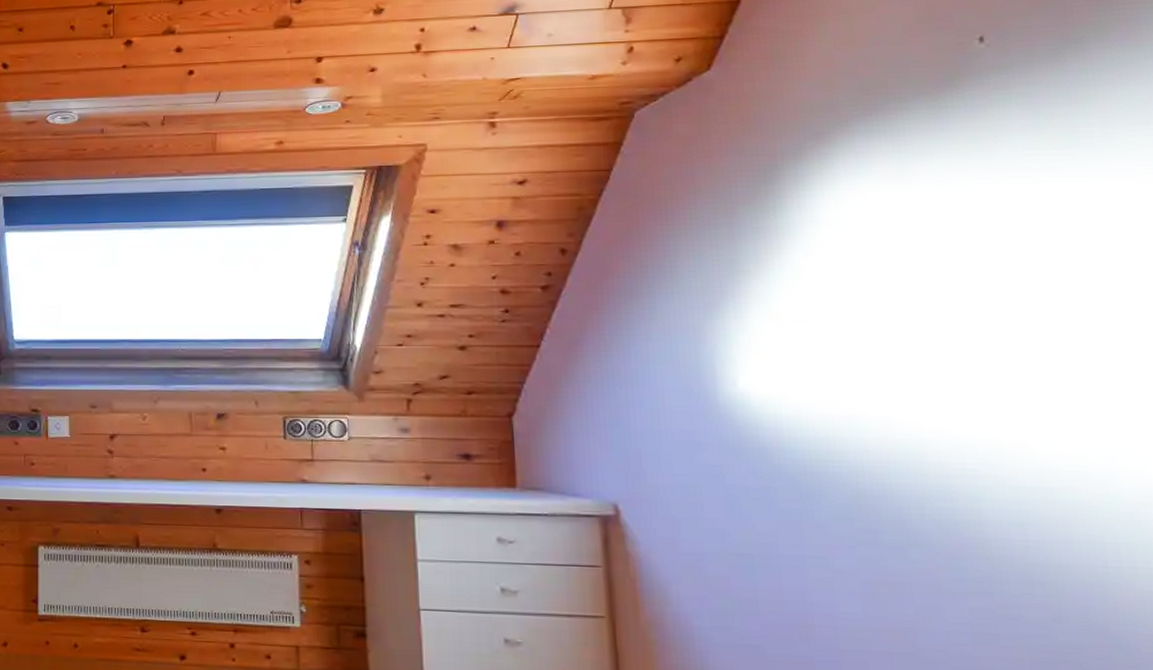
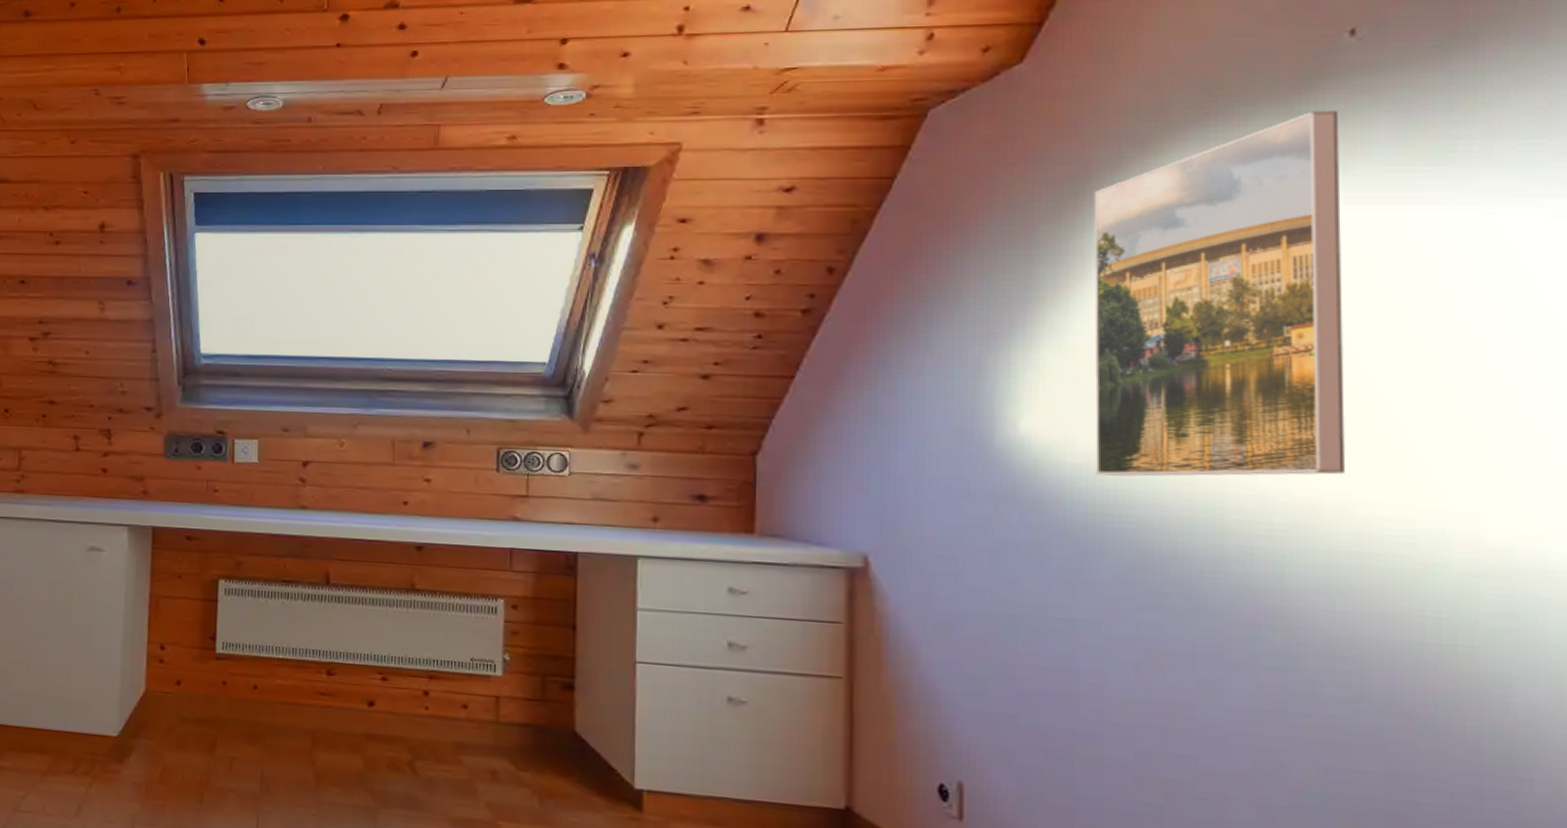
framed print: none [781,105,1021,425] -> present [1093,110,1345,477]

